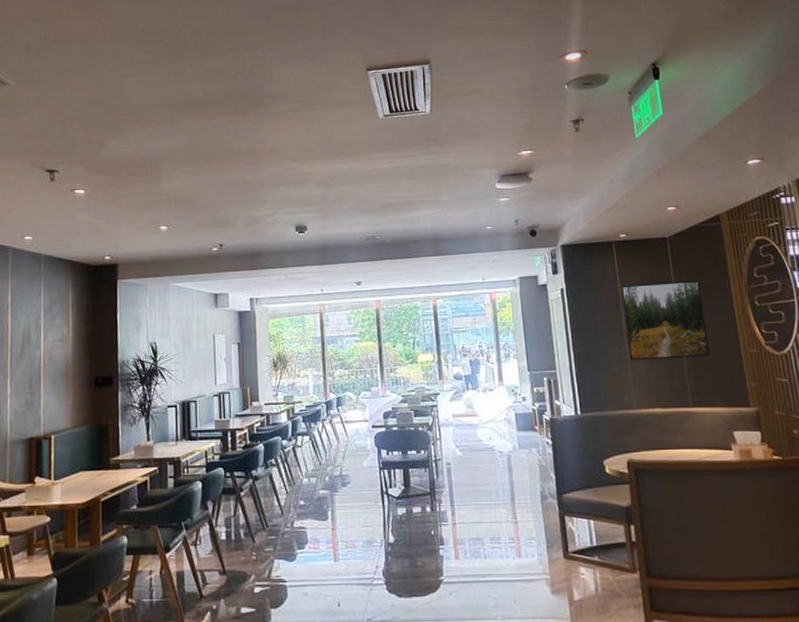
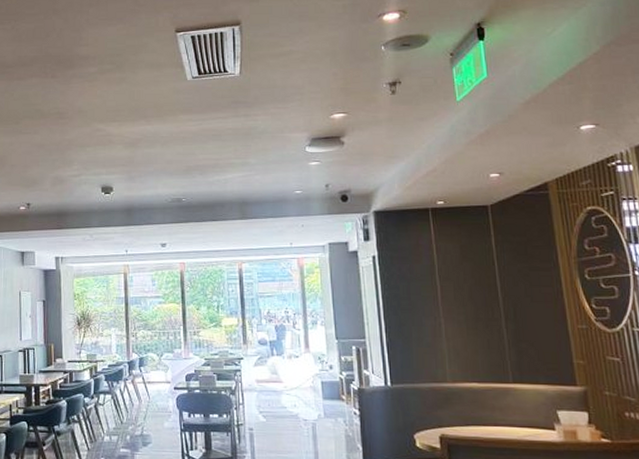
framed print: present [621,280,711,361] -> none [437,250,534,333]

